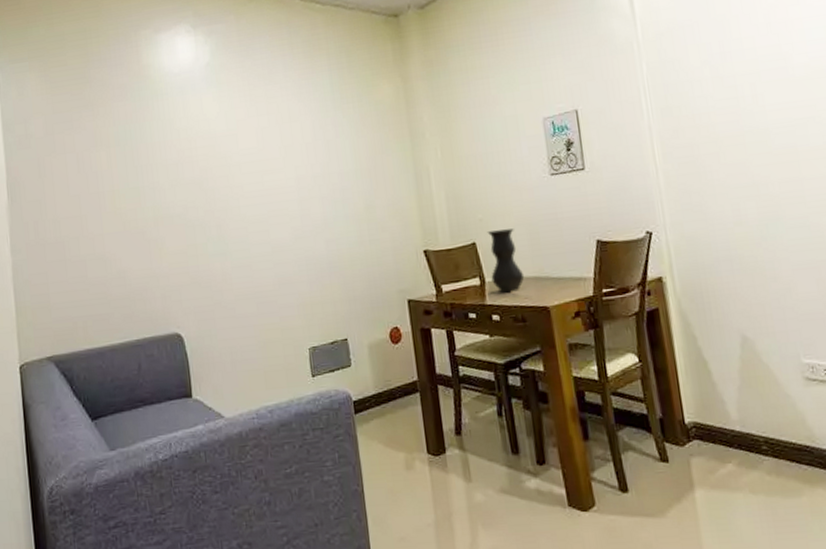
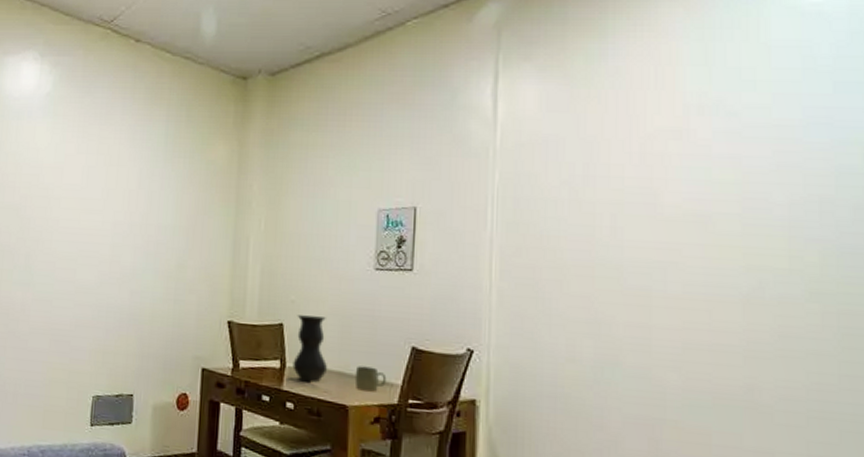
mug: none [549,266,580,291] -> present [354,366,387,393]

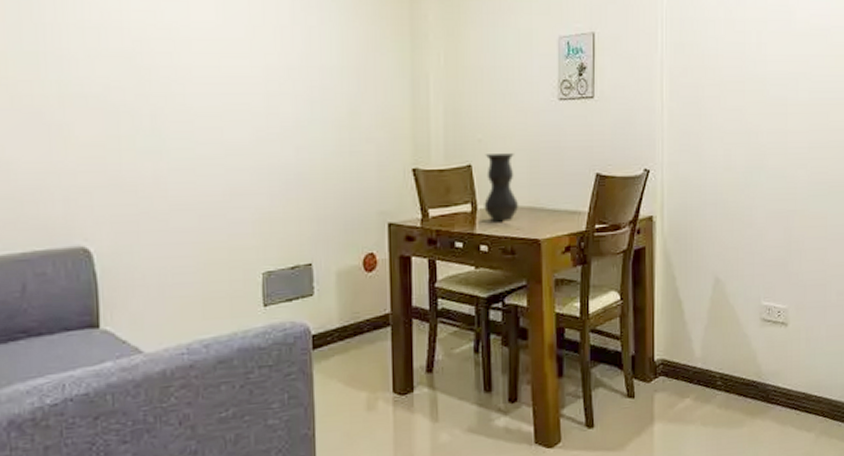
mug: present [354,366,387,393] -> none [545,198,575,224]

